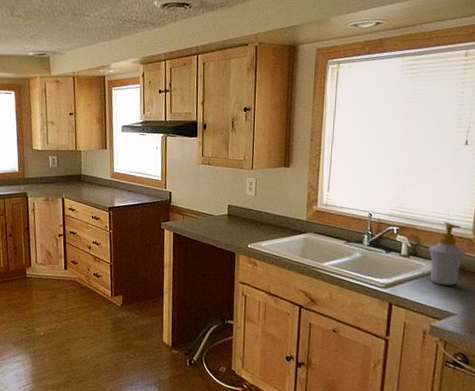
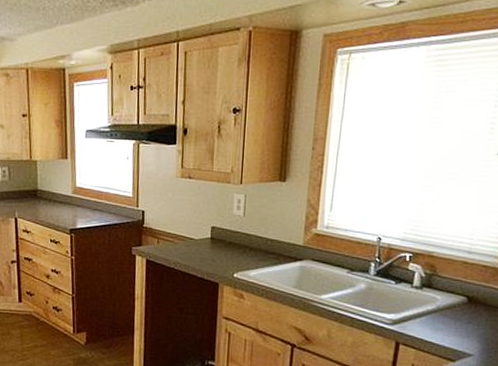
soap bottle: present [428,222,466,286] -> none [445,248,489,322]

